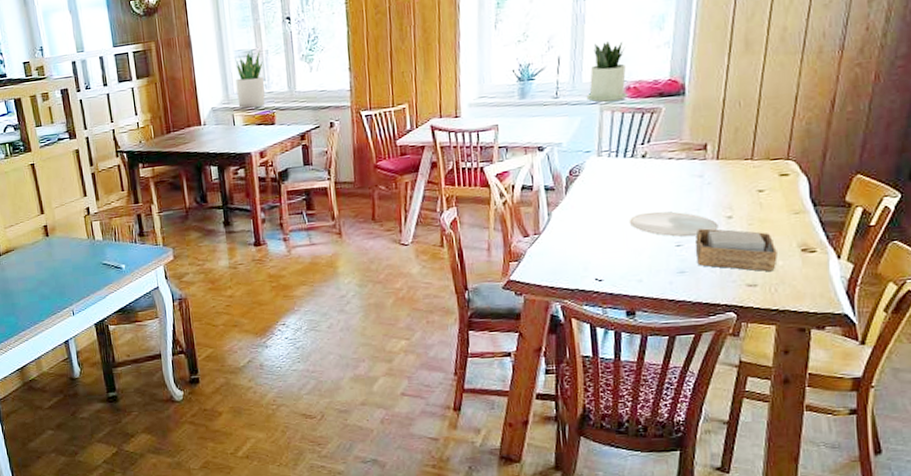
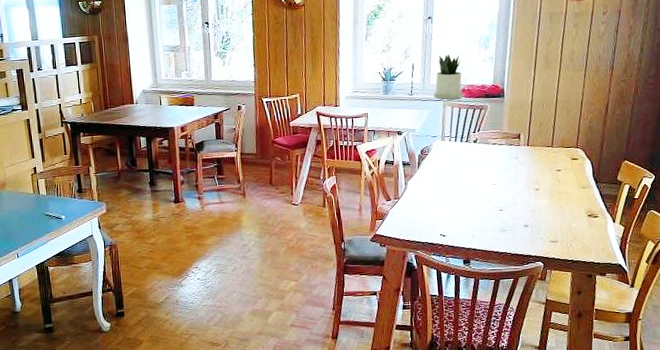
planter: present [235,49,265,109] -> none [163,46,187,92]
plate: present [628,211,718,237] -> none [464,183,529,204]
napkin holder: present [694,228,778,272] -> none [512,197,571,232]

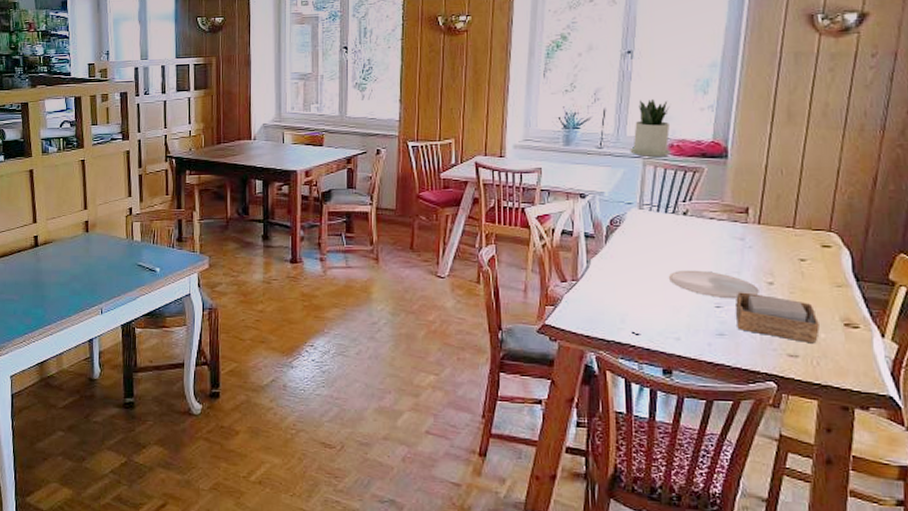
plate: none [464,183,529,204] -> present [668,270,759,299]
napkin holder: none [512,197,571,232] -> present [734,292,820,344]

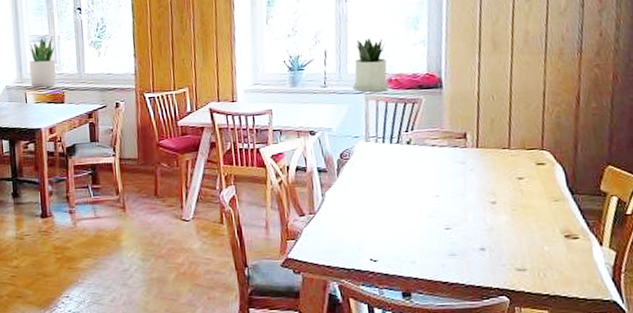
planter: none [289,73,317,128] -> present [29,35,56,88]
plate: present [668,270,759,299] -> none [398,195,484,221]
napkin holder: present [734,292,820,344] -> none [462,213,543,257]

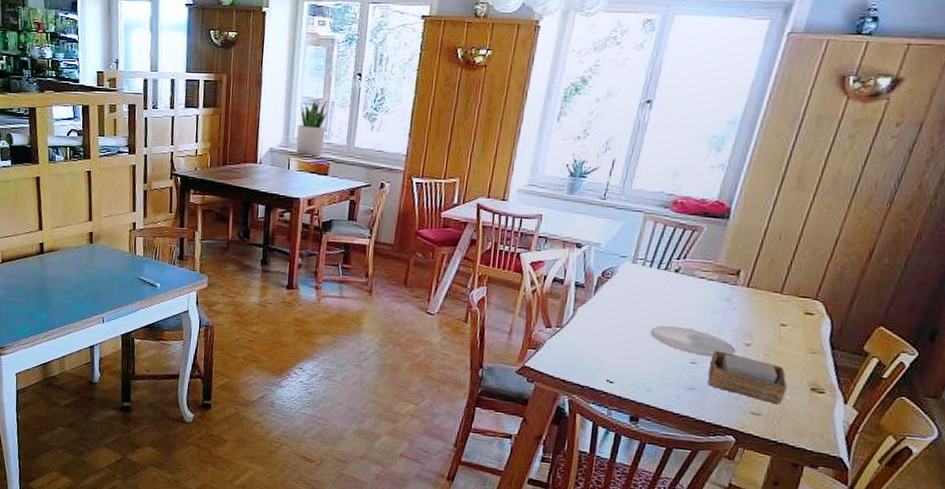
planter: present [352,37,390,92] -> none [633,152,681,213]
plate: none [398,195,484,221] -> present [650,325,736,357]
napkin holder: none [462,213,543,257] -> present [708,350,787,405]

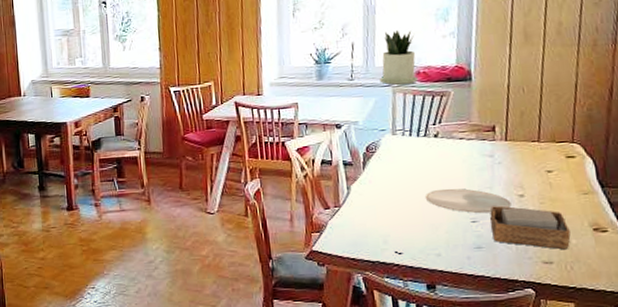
planter: present [296,98,327,156] -> none [54,29,81,82]
planter: none [633,152,681,213] -> present [379,29,418,85]

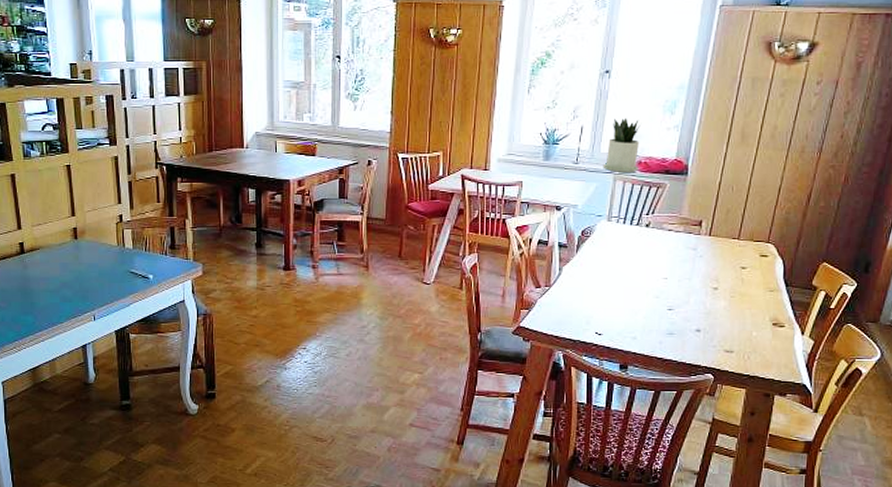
plate: present [424,188,511,214] -> none [629,276,705,303]
napkin holder: present [489,206,571,250] -> none [684,296,752,341]

